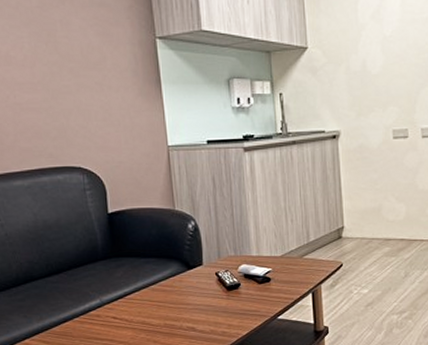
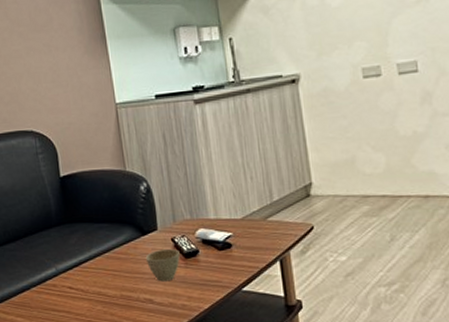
cup: none [190,282,223,312] -> present [145,248,180,282]

